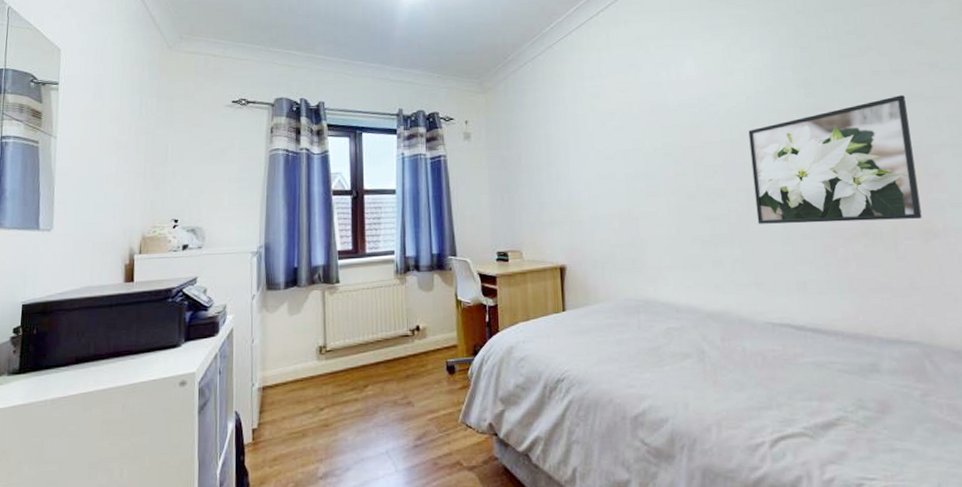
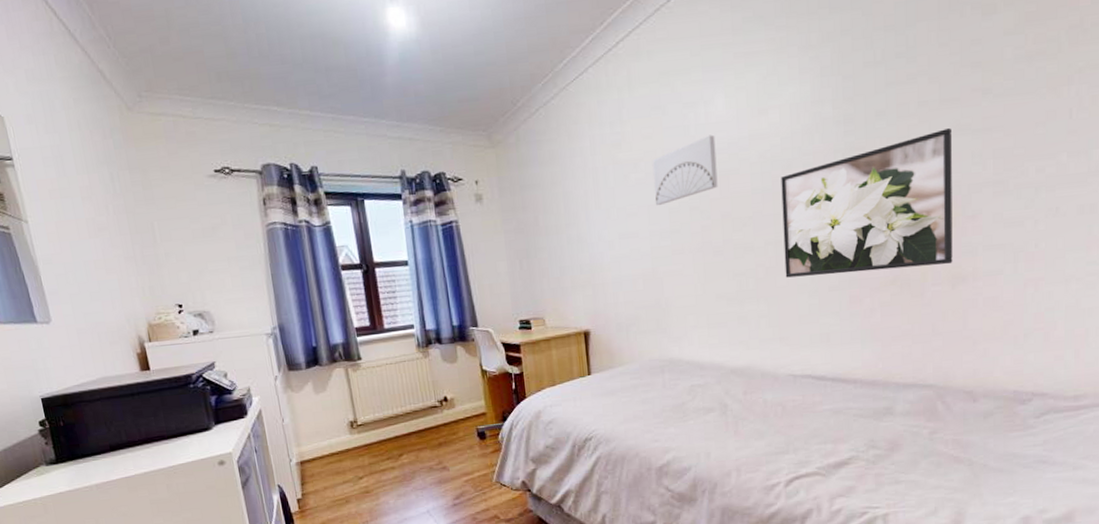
wall art: none [628,91,690,150] -> present [652,135,718,205]

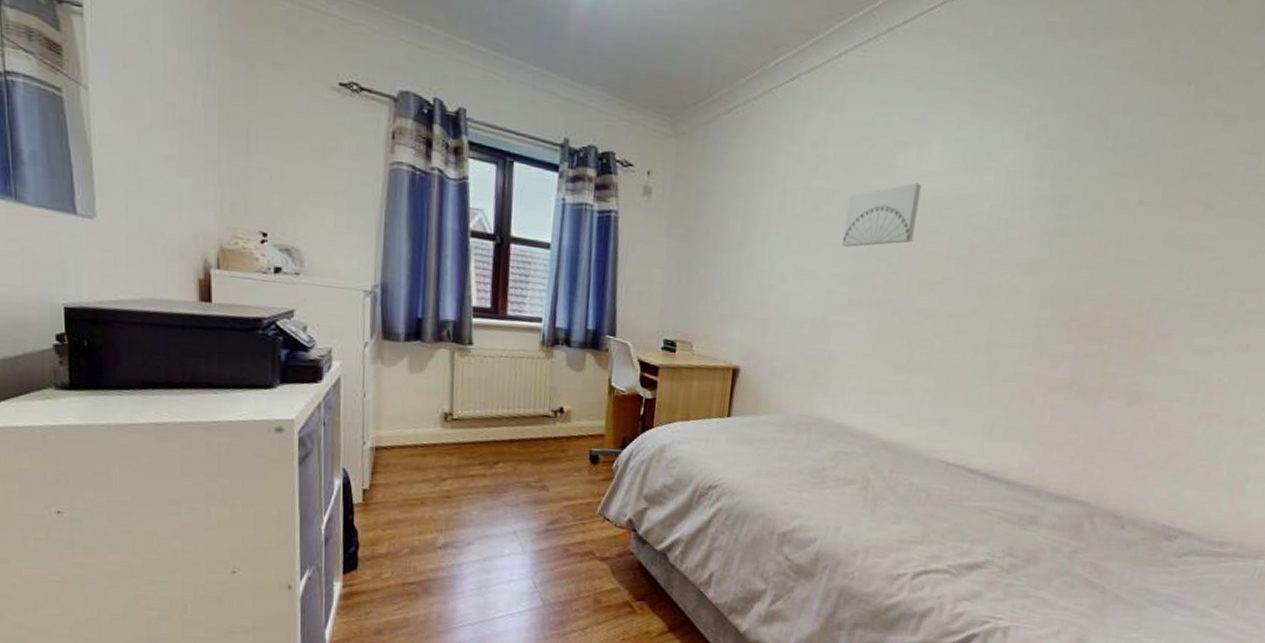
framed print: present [781,128,953,278] -> none [961,236,1165,379]

